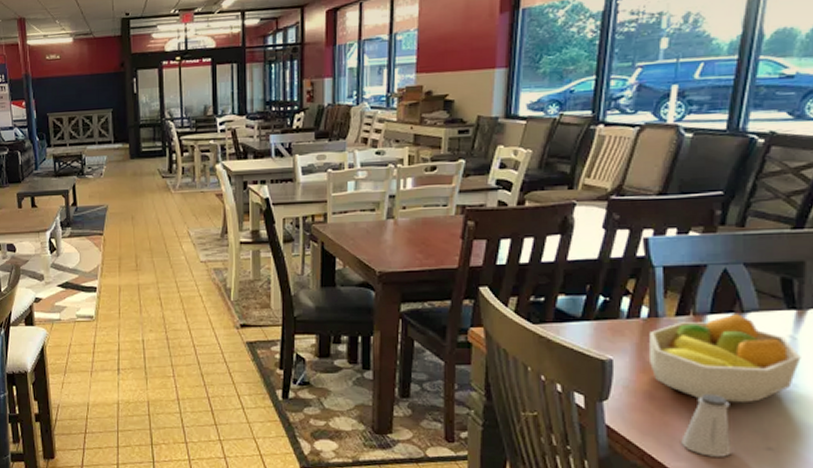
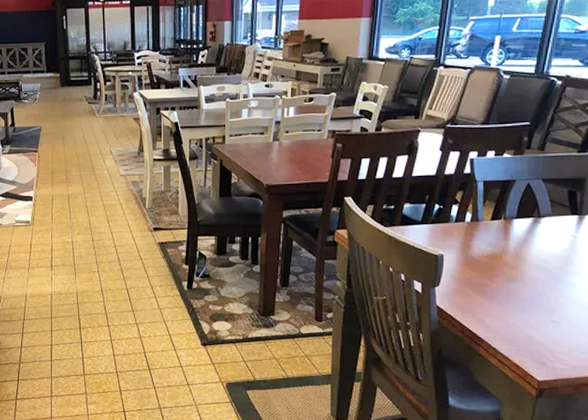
fruit bowl: present [649,314,801,403] -> none [471,219,580,287]
saltshaker: present [681,393,731,457] -> none [491,280,528,329]

